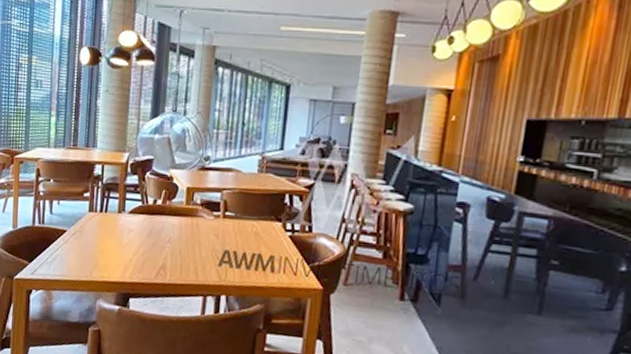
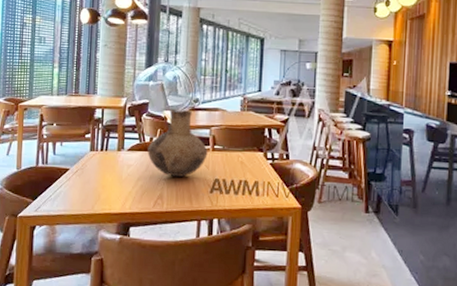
vase: none [150,168,218,247] -> present [147,109,208,178]

